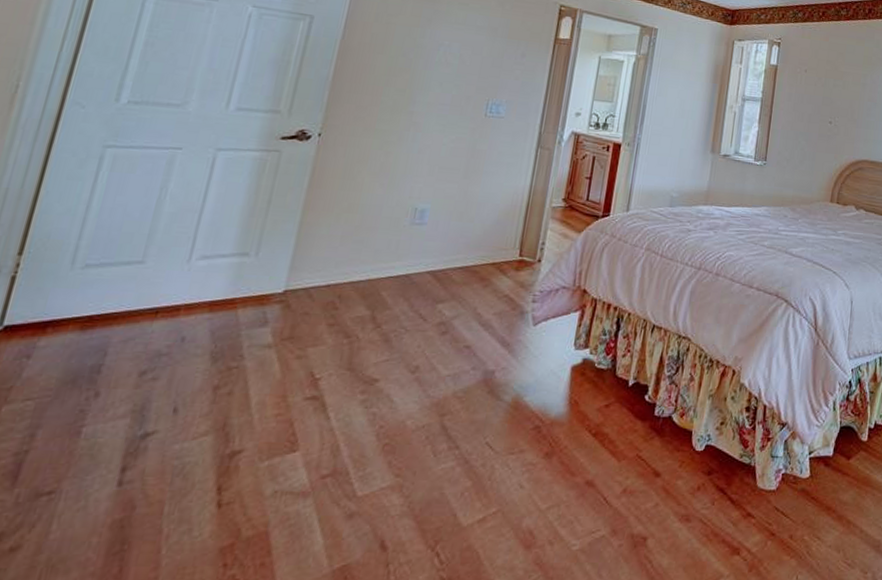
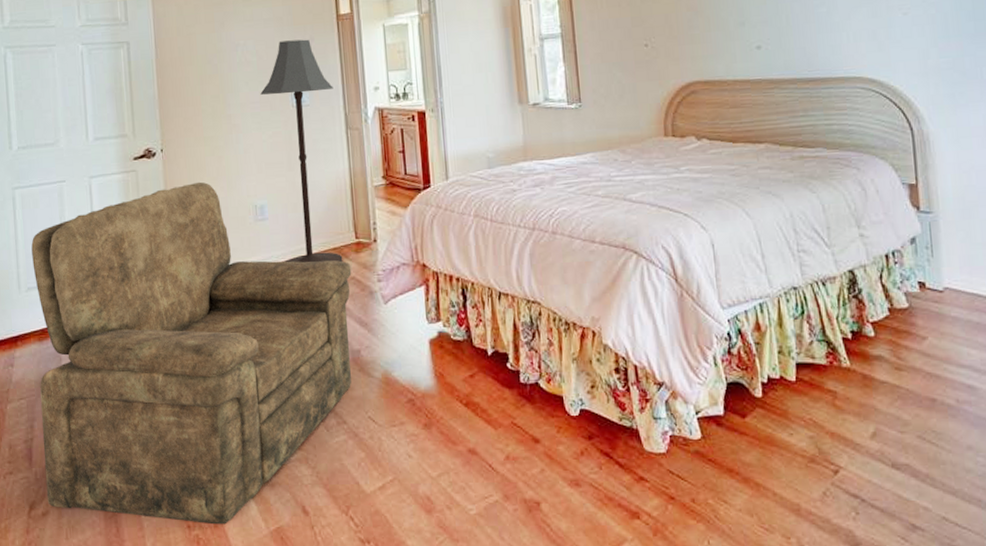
armchair: none [23,174,507,563] -> present [31,181,352,525]
floor lamp: none [433,50,534,279] -> present [260,39,343,263]

